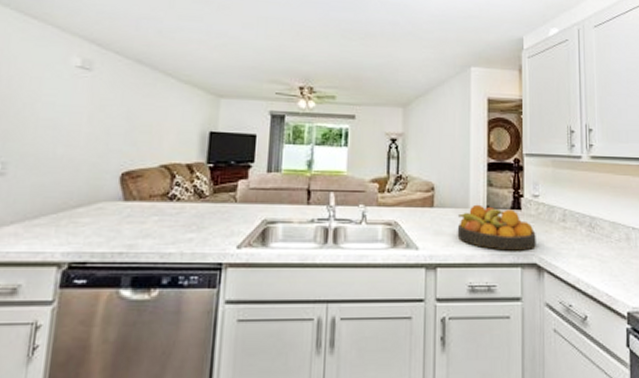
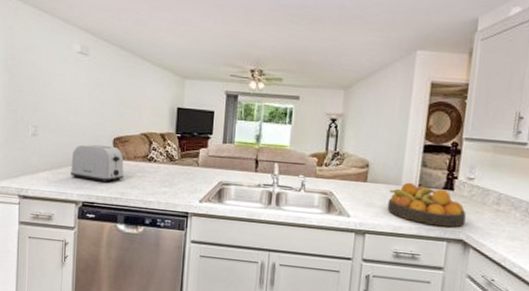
toaster: none [53,182,135,233] -> present [71,144,124,183]

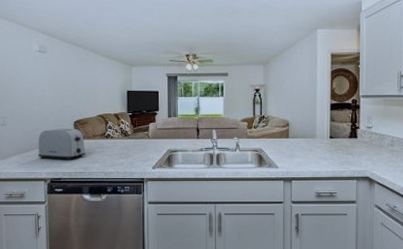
fruit bowl: present [387,182,466,228] -> none [307,135,369,168]

